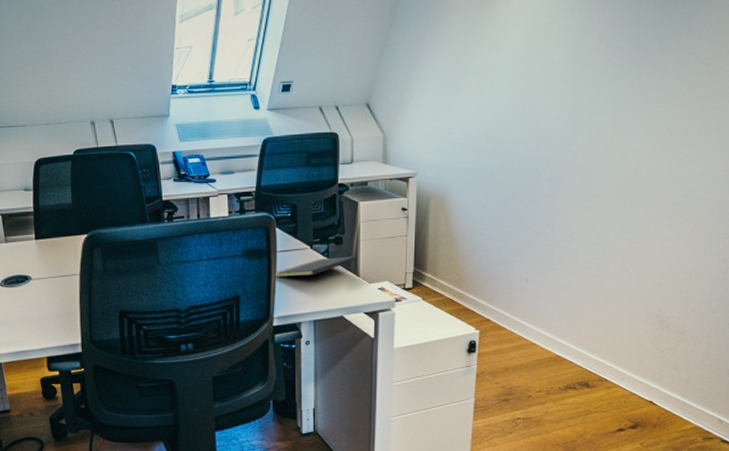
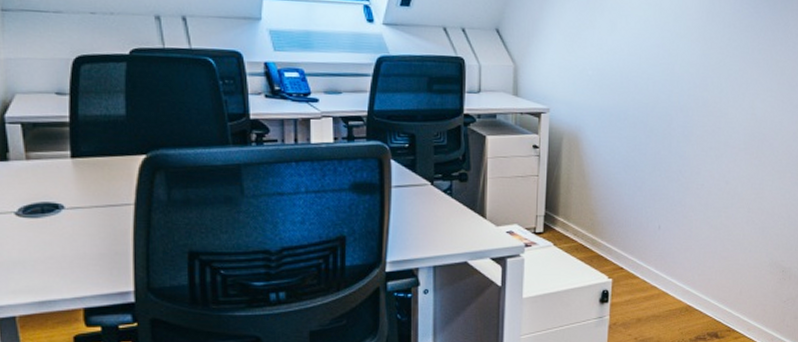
notepad: present [275,256,358,278] -> none [389,195,484,217]

